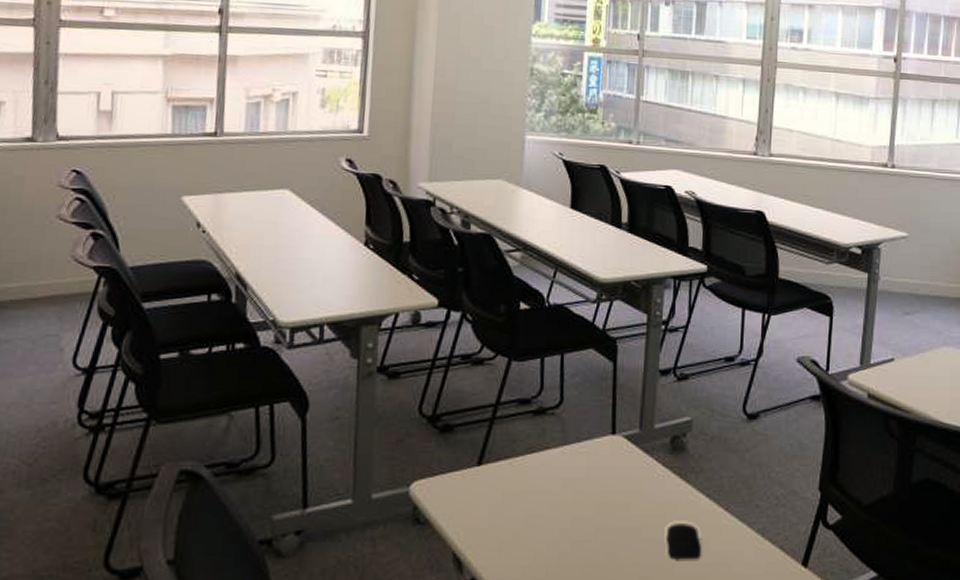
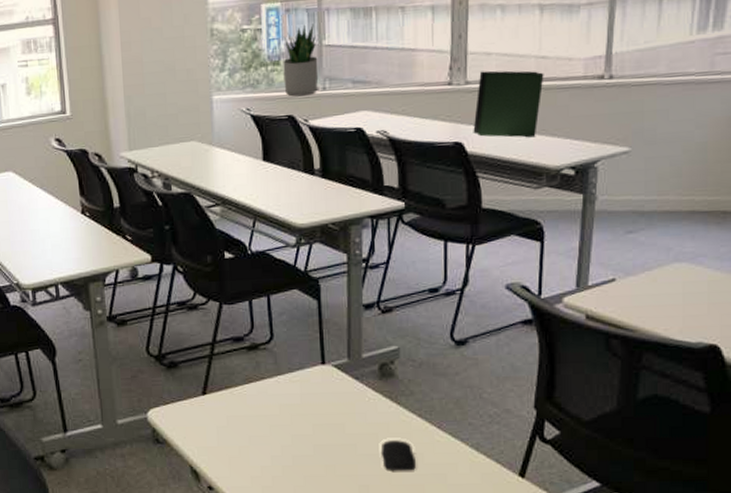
planter: none [599,78,635,148] -> present [283,23,319,97]
binder: none [774,146,838,214] -> present [473,70,544,138]

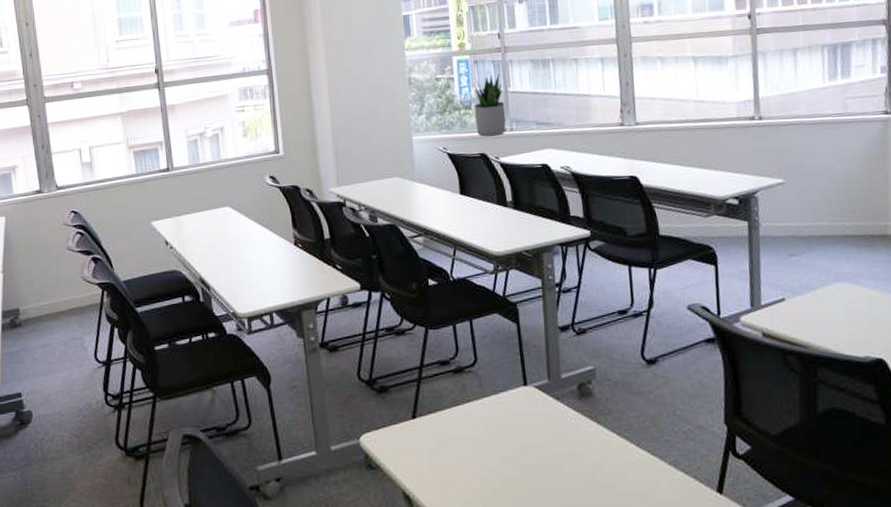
computer mouse: present [380,440,416,471] -> none [584,459,619,491]
binder: present [473,70,544,138] -> none [645,113,703,172]

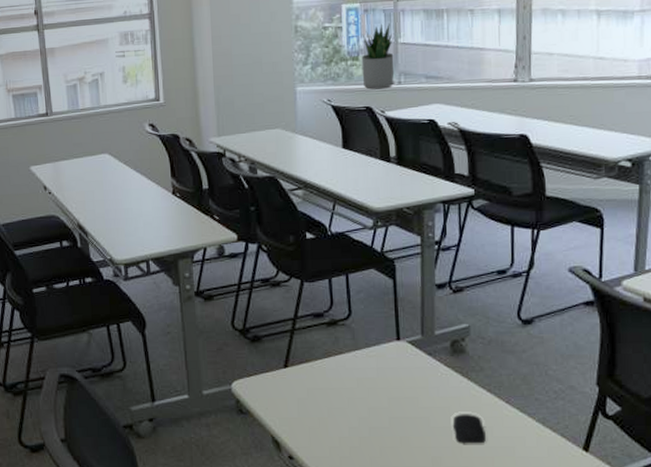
computer mouse: none [584,459,619,491] -> present [452,414,486,444]

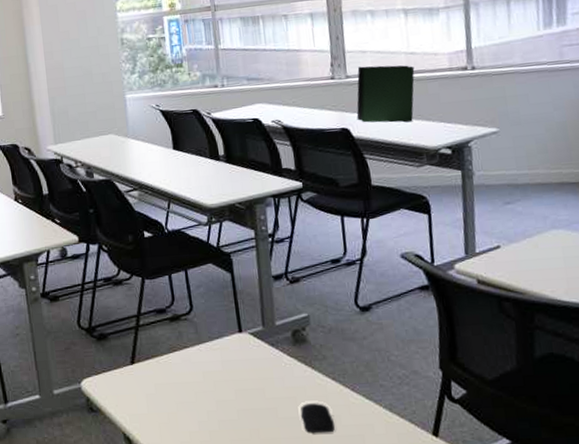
planter: present [361,23,395,90] -> none [184,31,217,94]
binder: none [537,69,602,132] -> present [356,65,415,123]

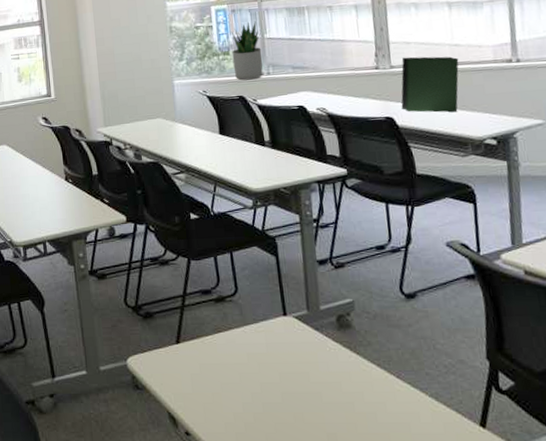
planter: none [184,31,217,94] -> present [231,21,263,81]
computer mouse: present [300,403,335,433] -> none [345,389,380,420]

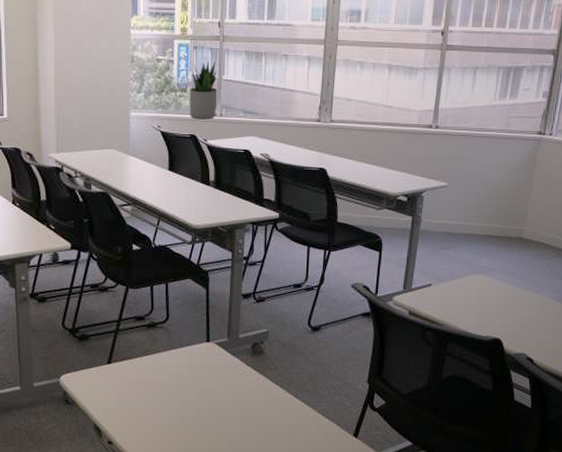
binder: present [401,56,459,113] -> none [334,113,389,169]

